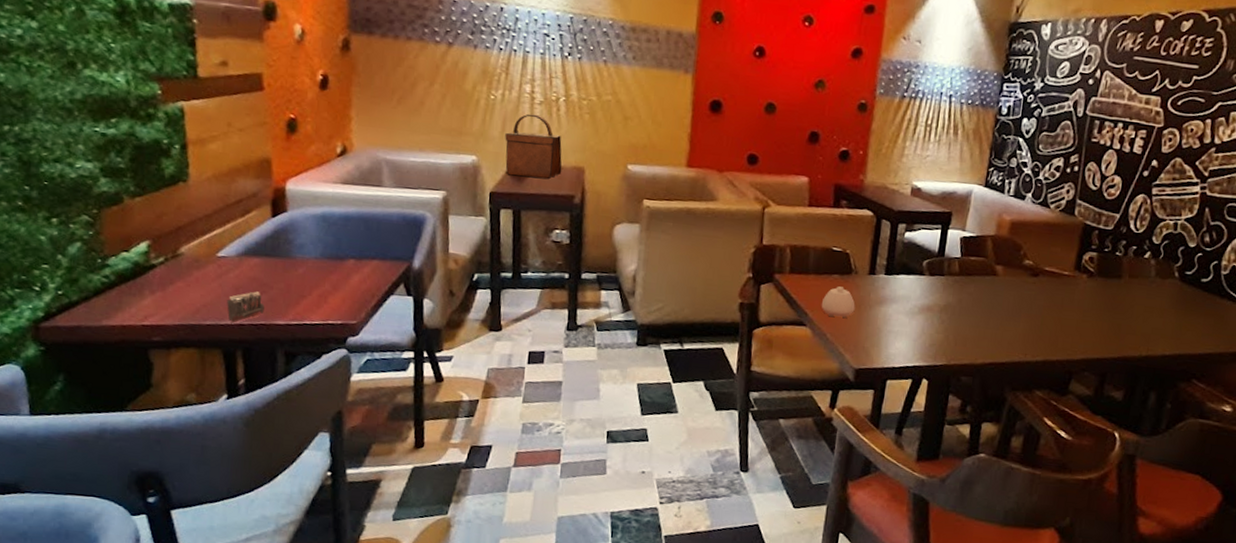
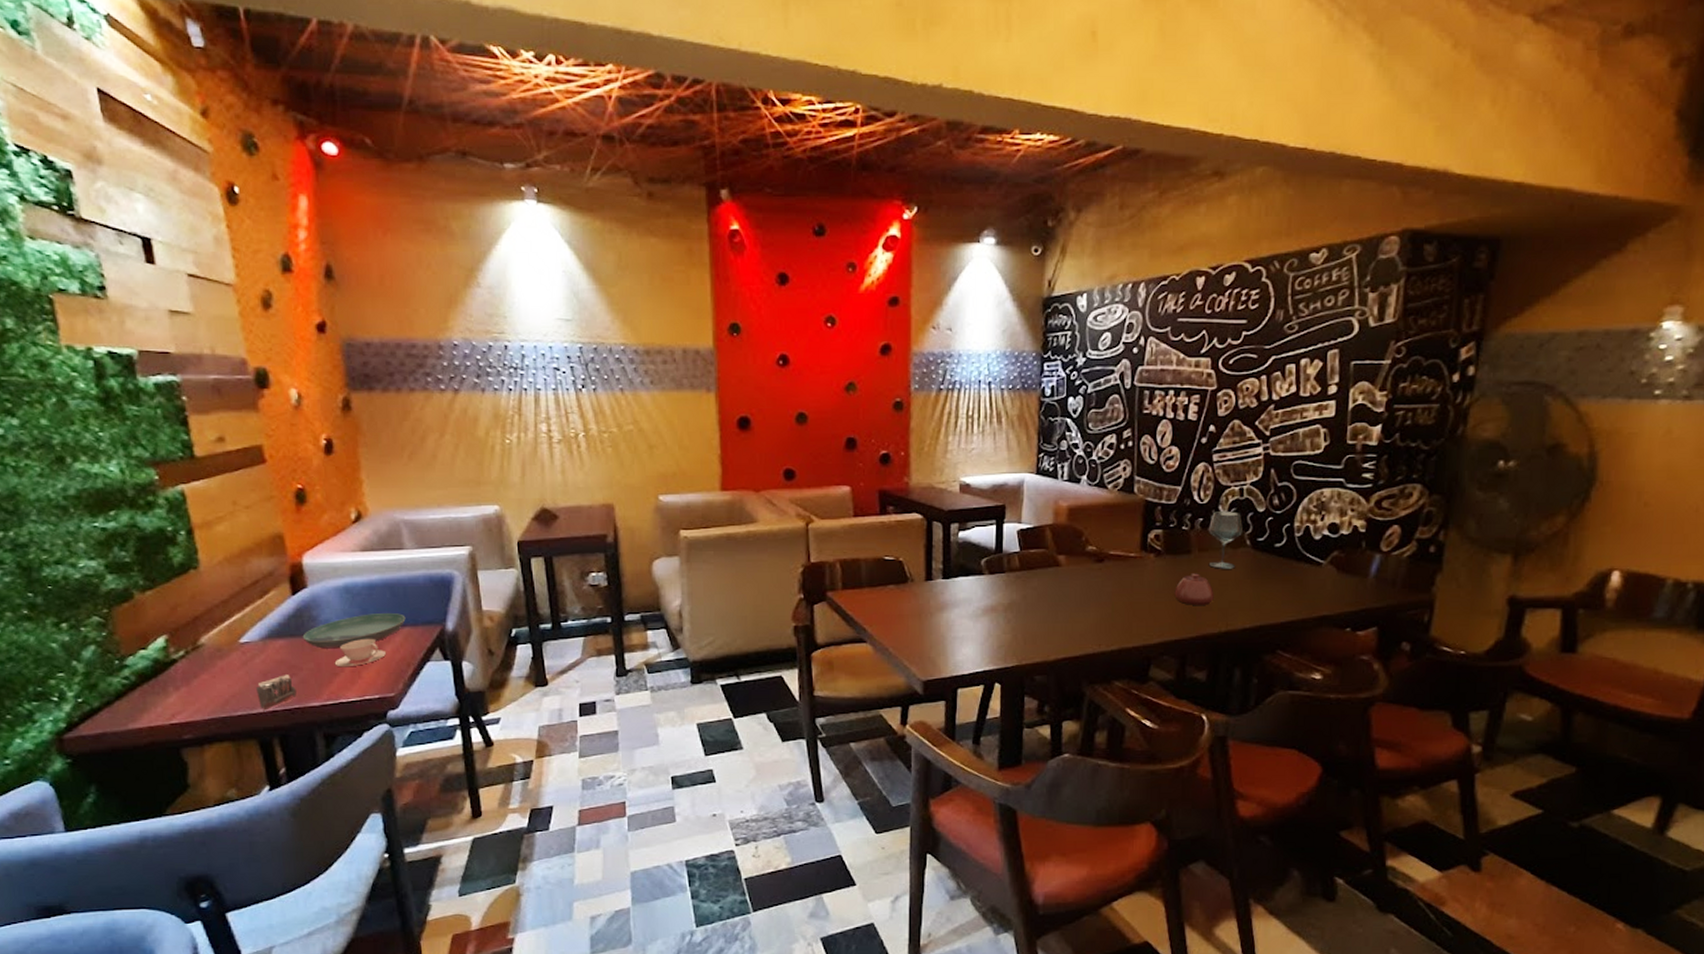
saucer: none [277,243,376,273] -> present [302,612,406,649]
teacup: none [303,266,354,292] -> present [334,638,387,667]
handbag: present [505,113,562,180] -> none [526,454,591,521]
sugar bowl: present [821,286,856,318] -> none [879,597,915,630]
sugar bowl: none [1101,297,1139,329] -> present [1174,573,1214,605]
wine glass: none [1136,241,1173,298] -> present [1208,511,1243,569]

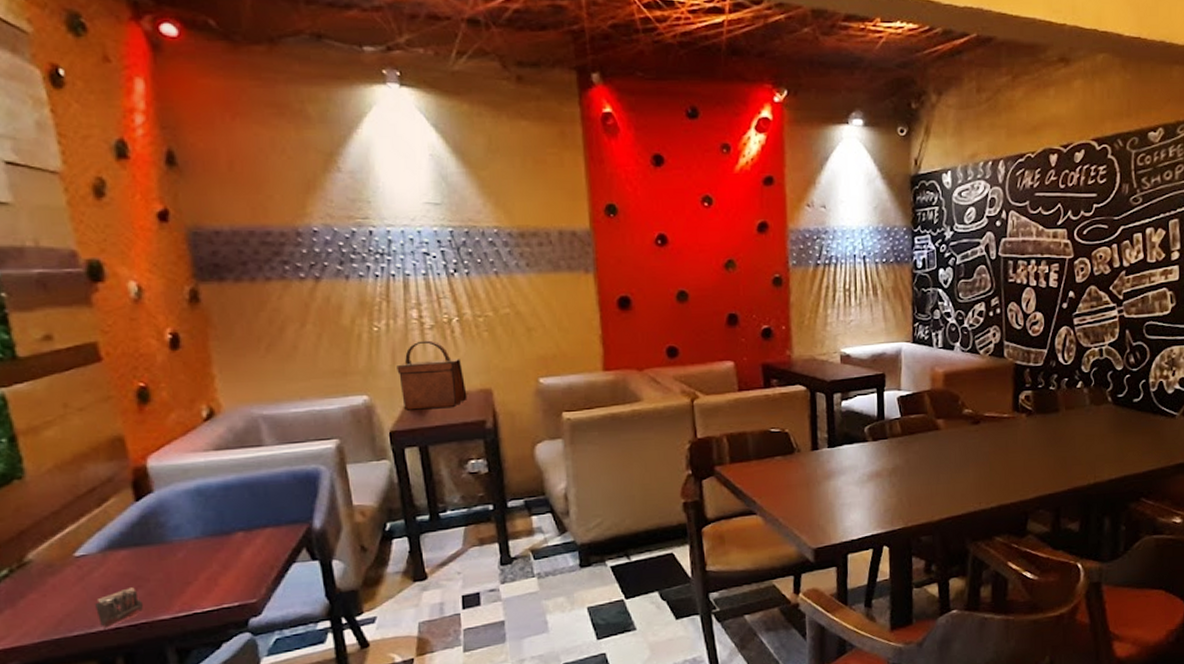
saucer: present [302,612,406,649] -> none [149,513,267,557]
teacup: present [334,638,387,667] -> none [186,542,247,576]
handbag: none [526,454,591,521] -> present [397,340,468,410]
sugar bowl: present [1174,573,1214,605] -> none [1046,430,1082,460]
wine glass: present [1208,511,1243,569] -> none [1073,371,1104,425]

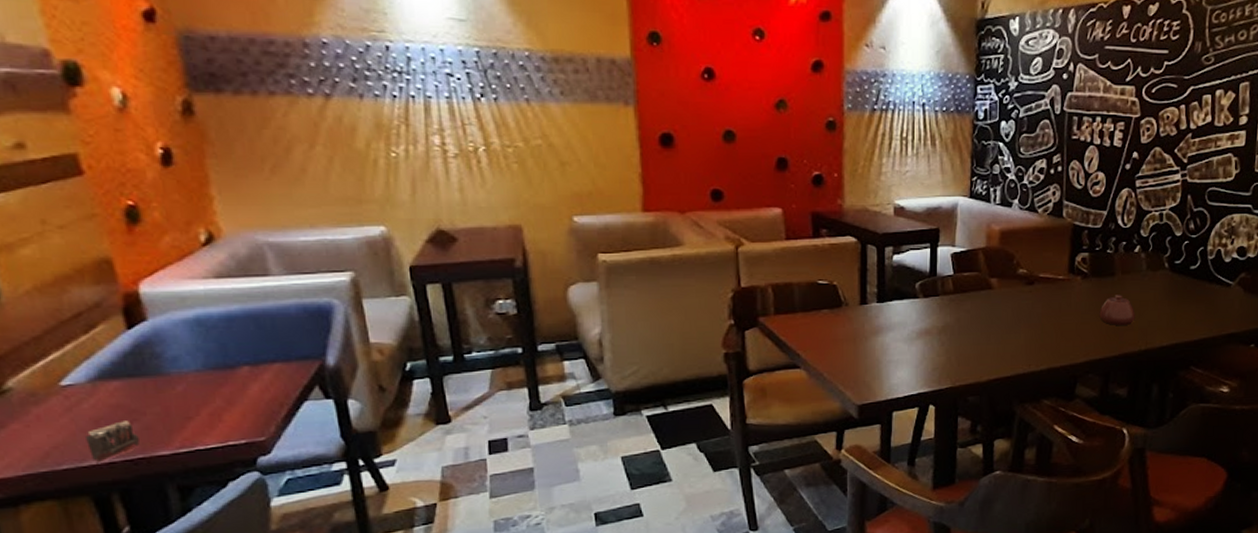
handbag: present [397,340,468,410] -> none [417,170,495,244]
sugar bowl: none [1046,430,1082,460] -> present [1099,295,1135,325]

